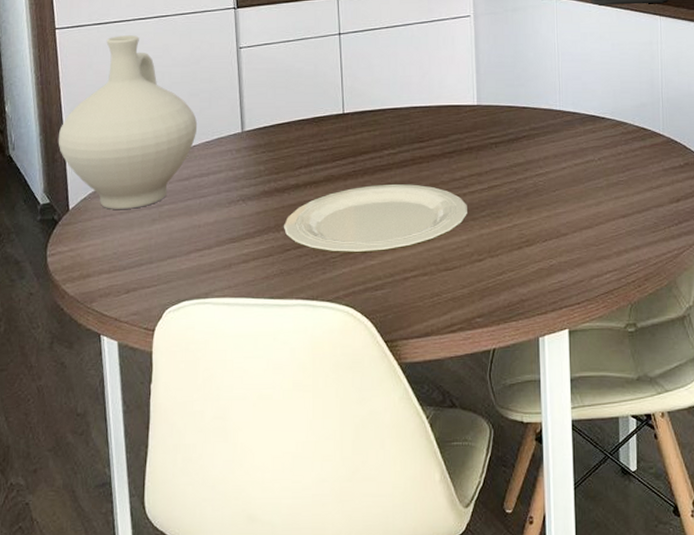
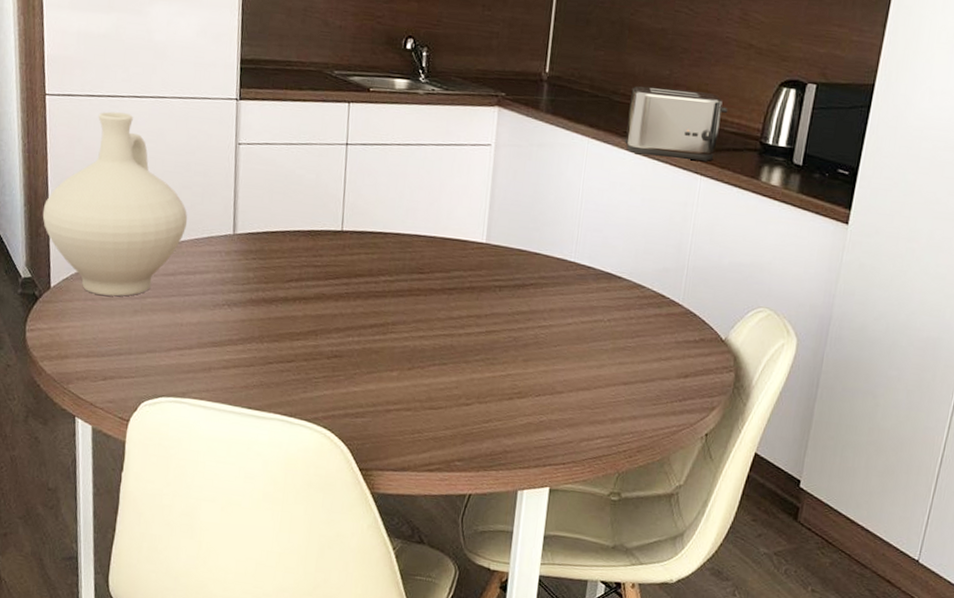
plate: present [283,184,467,254] -> none [267,310,461,381]

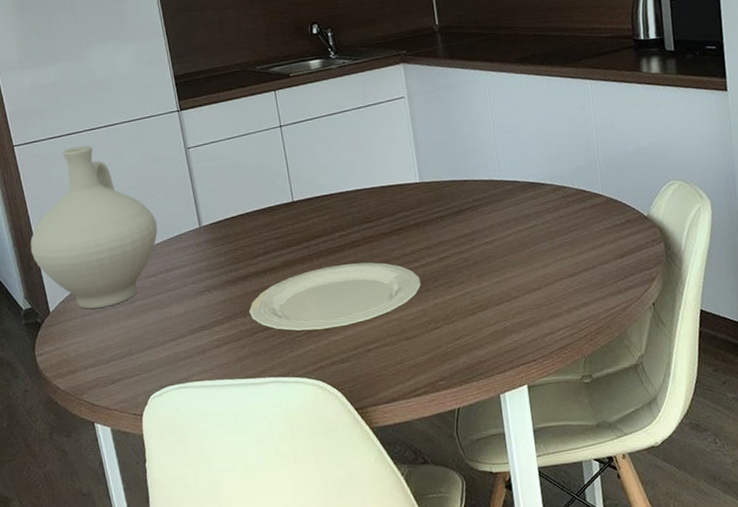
plate: none [267,310,461,381] -> present [248,262,421,333]
toaster: present [624,85,728,162] -> none [512,8,599,76]

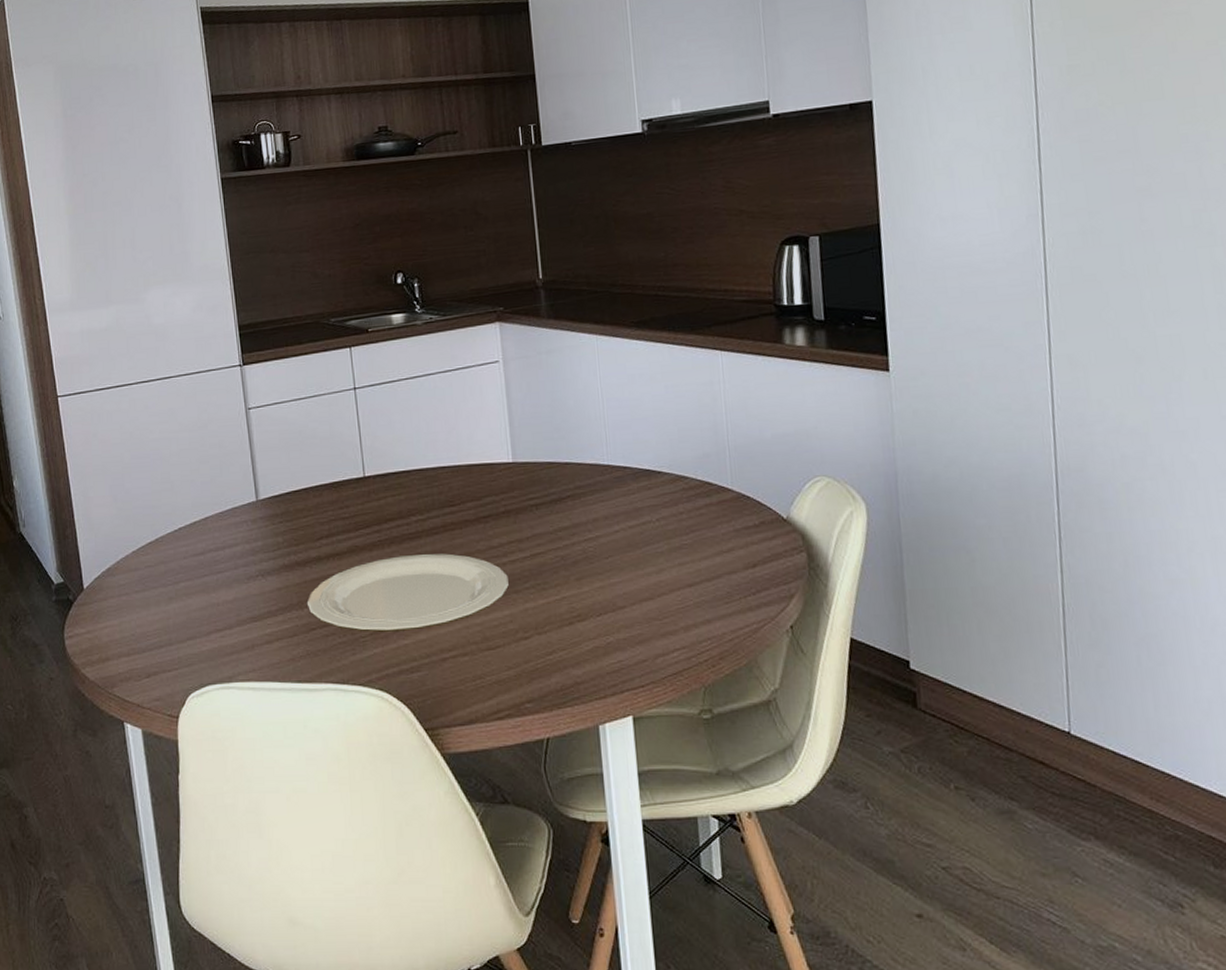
ceramic jug: present [30,145,158,309] -> none [67,400,210,588]

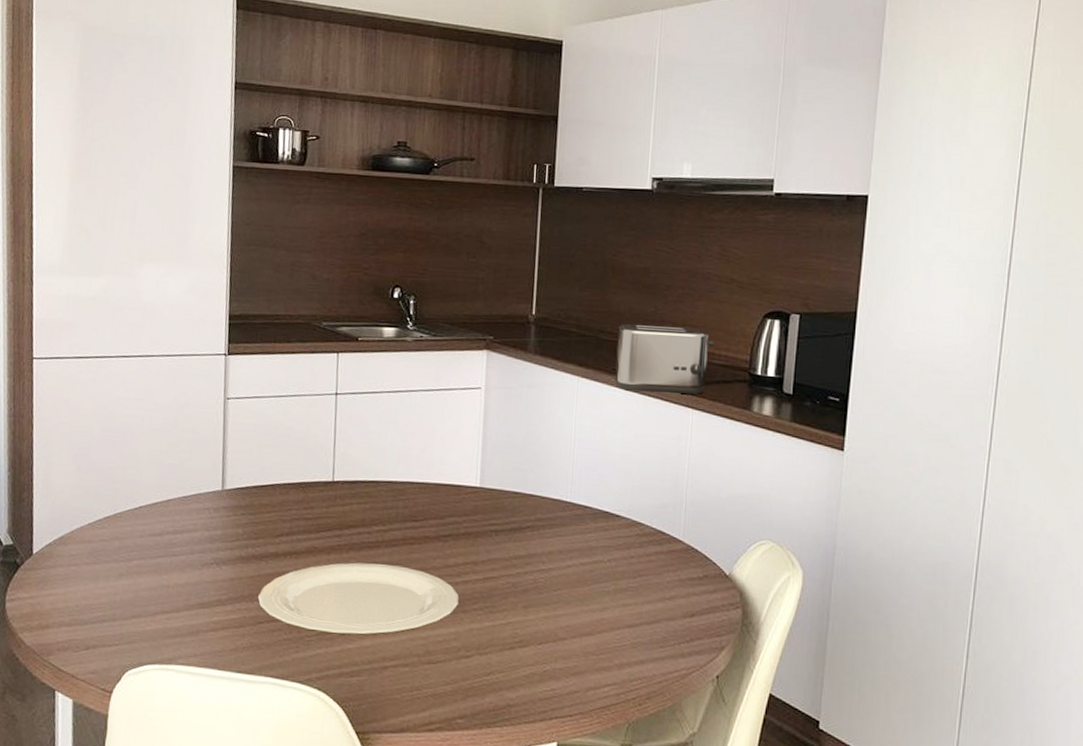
toaster: none [630,266,734,343] -> present [613,323,715,396]

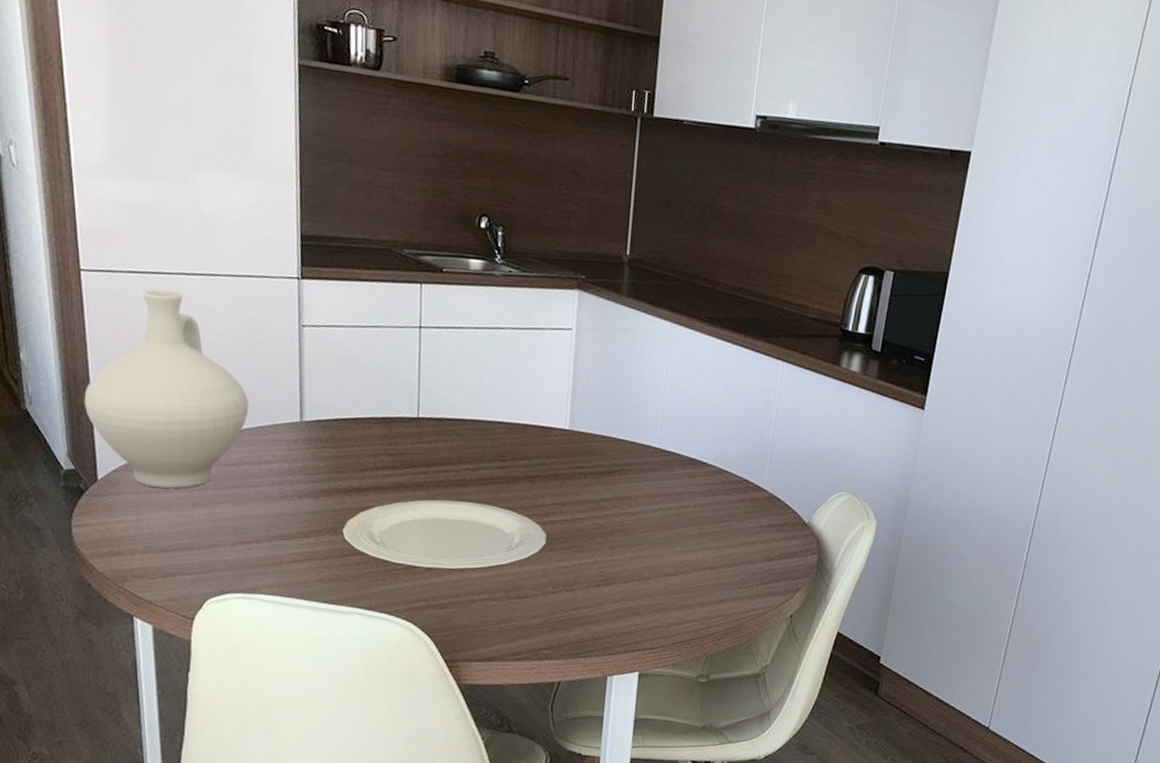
ceramic jug: none [26,372,176,560] -> present [84,289,250,489]
toaster: present [613,323,715,396] -> none [707,270,809,348]

